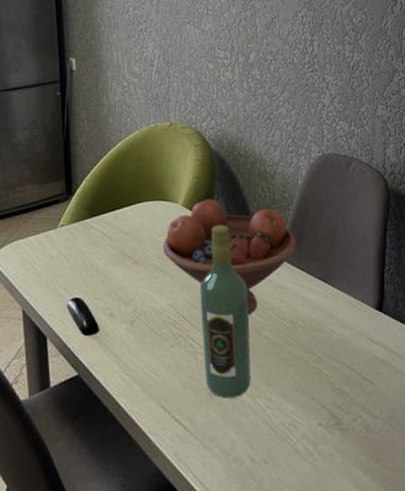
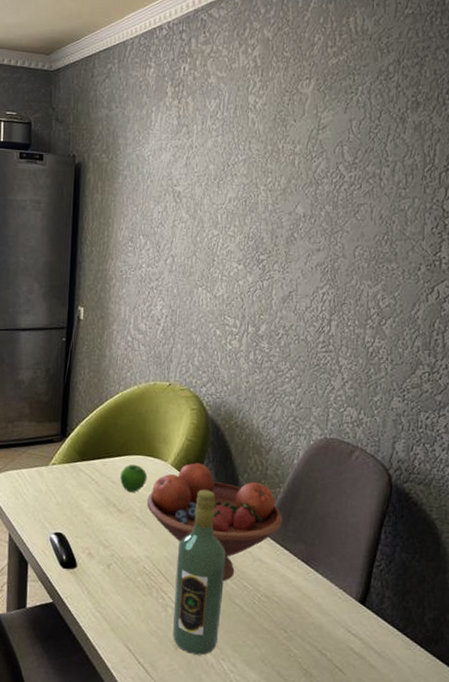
apple: none [133,211,161,241] -> present [120,464,148,492]

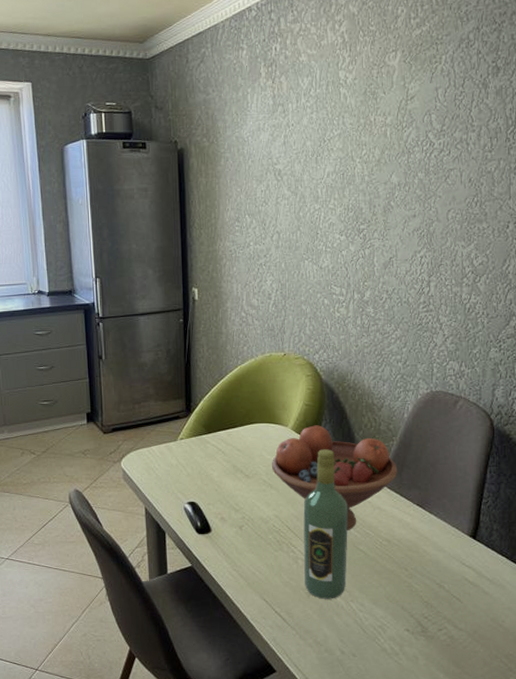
apple: present [120,464,148,492] -> none [245,431,270,458]

